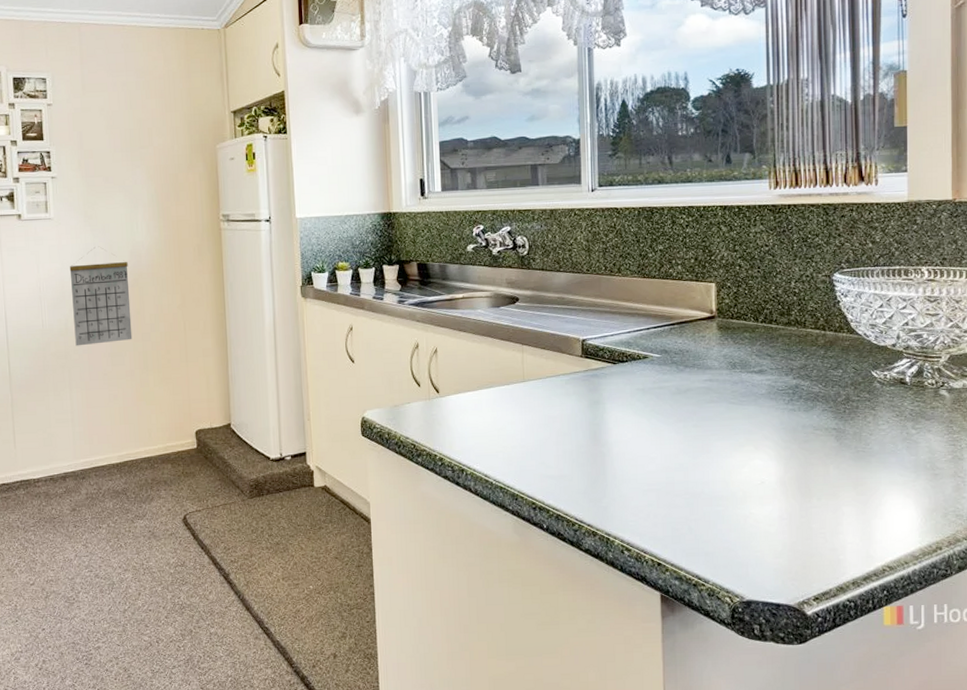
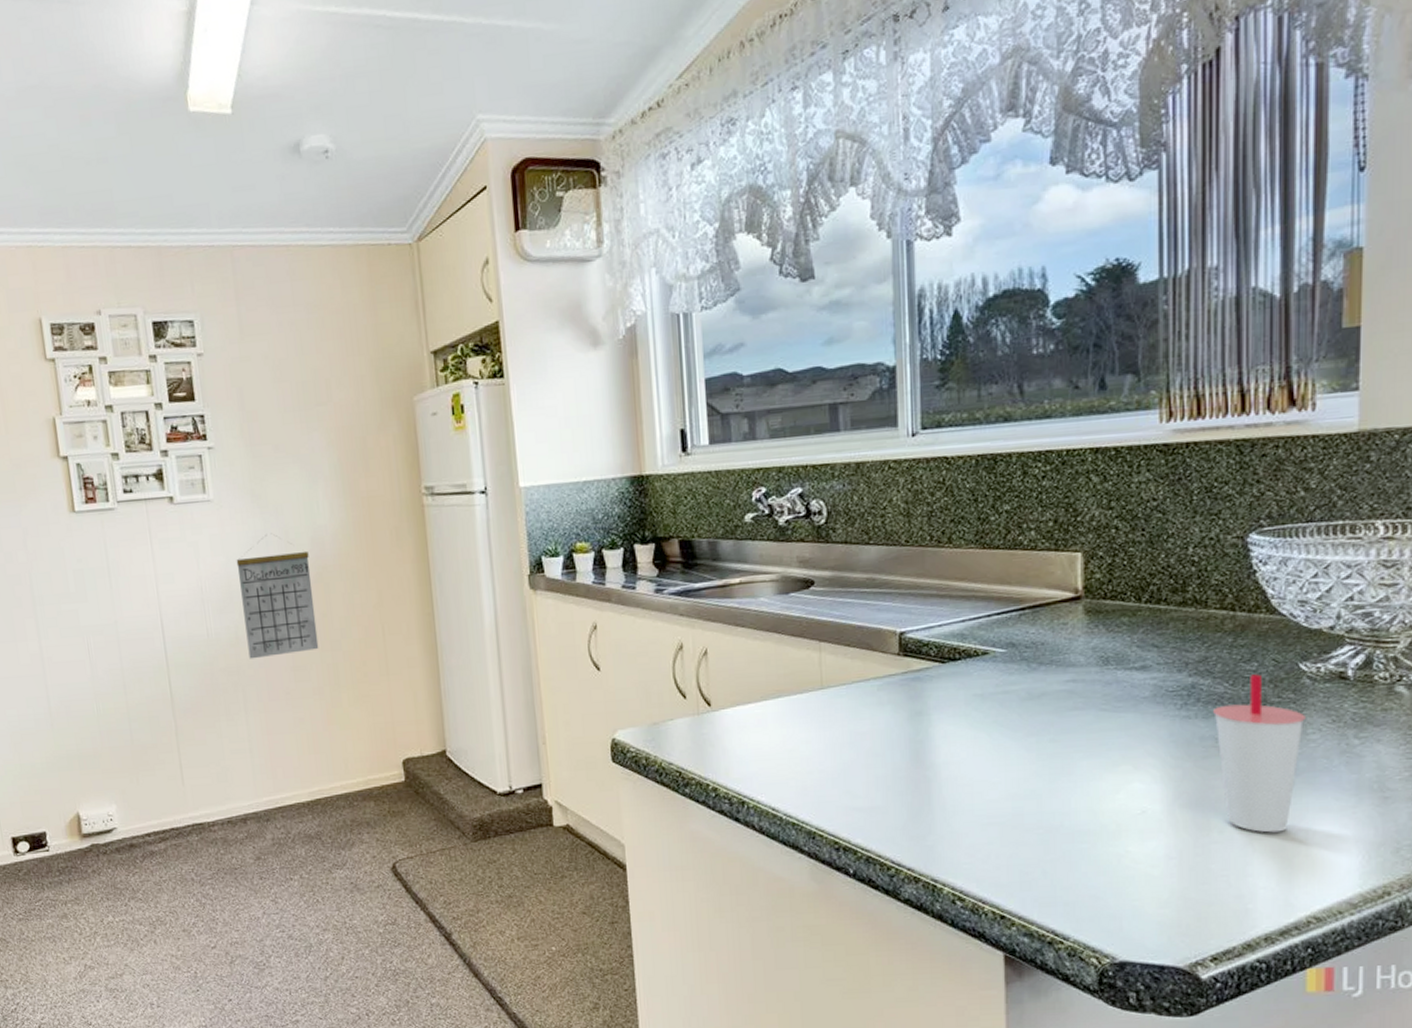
cup: none [812,379,877,500] -> present [1213,674,1306,833]

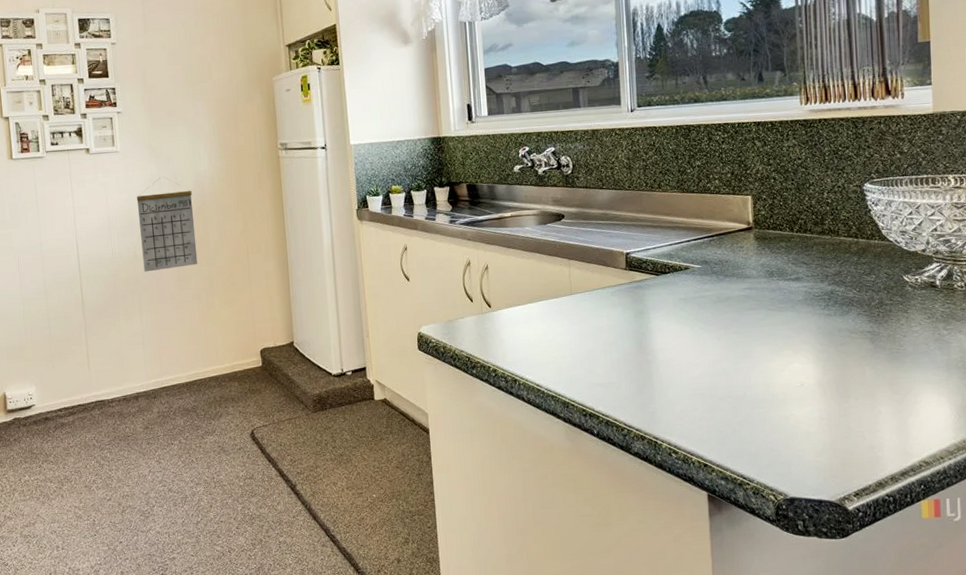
cup: present [1213,674,1306,833] -> none [847,284,910,400]

